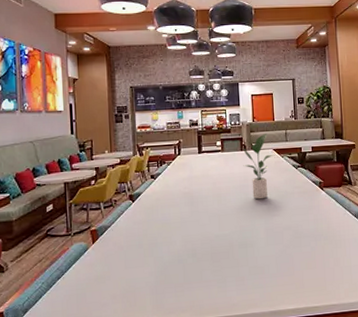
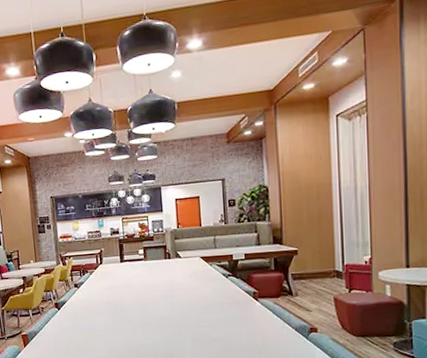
potted plant: present [243,134,275,200] -> none [167,240,203,310]

